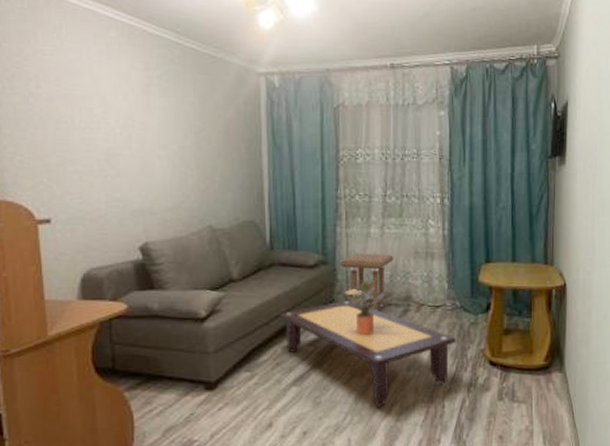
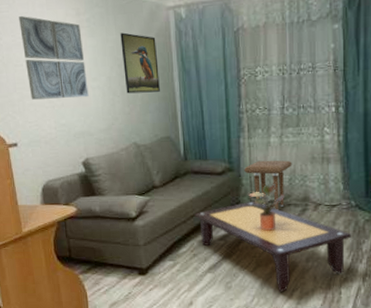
wall art: none [67,63,154,168] -> present [19,16,89,100]
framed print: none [199,96,245,168] -> present [120,32,160,94]

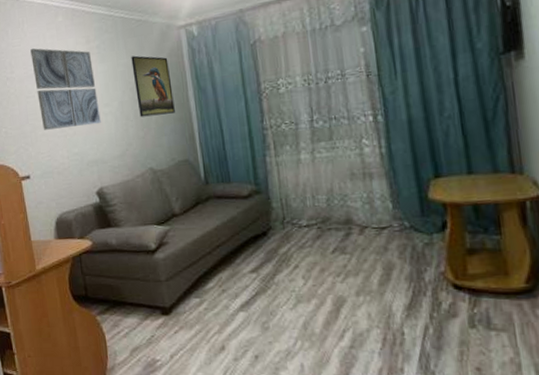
coffee table: present [194,202,351,292] -> none [220,227,409,333]
side table: present [244,160,292,210] -> none [273,178,329,236]
potted plant: present [247,184,284,231] -> none [279,206,323,260]

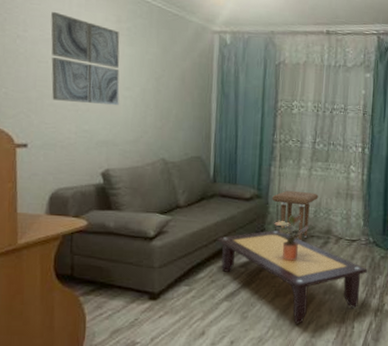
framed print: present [131,55,175,118] -> none [160,47,198,111]
coffee table: none [220,227,409,333] -> present [217,230,367,324]
side table: none [273,178,329,236] -> present [272,190,319,241]
potted plant: none [279,206,323,260] -> present [271,214,308,261]

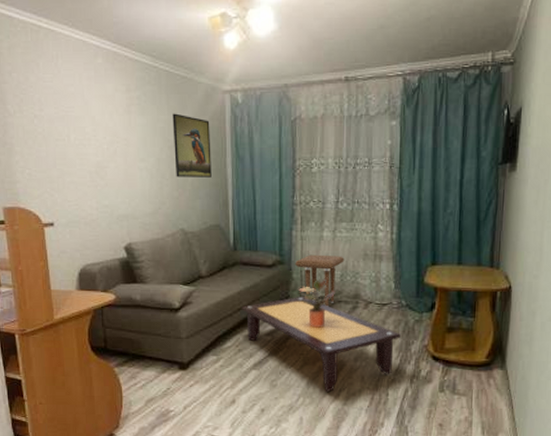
wall art: present [51,12,120,106] -> none [64,88,135,179]
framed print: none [160,47,198,111] -> present [172,113,212,177]

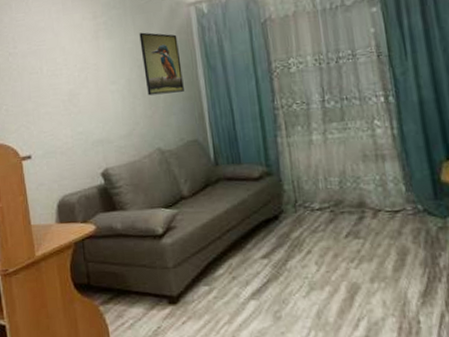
coffee table: present [241,297,400,392] -> none [230,210,423,322]
side table: present [295,254,344,307] -> none [285,160,341,220]
potted plant: present [296,279,335,328] -> none [291,188,336,245]

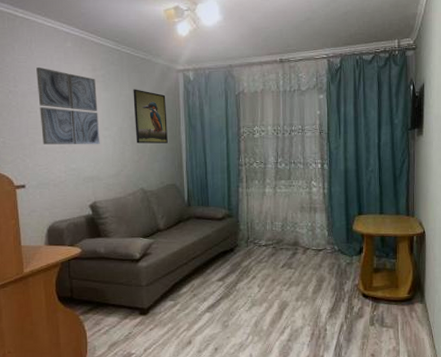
wall art: none [35,23,107,108] -> present [36,68,100,145]

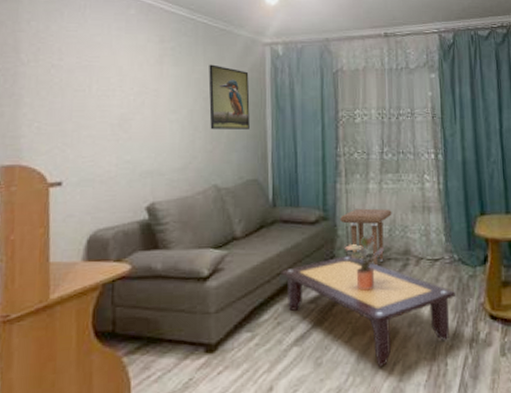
wall art: present [36,68,100,145] -> none [88,38,165,132]
coffee table: none [195,245,335,330] -> present [281,256,455,367]
side table: none [242,208,284,254] -> present [340,208,392,266]
potted plant: none [244,230,277,272] -> present [342,235,384,291]

